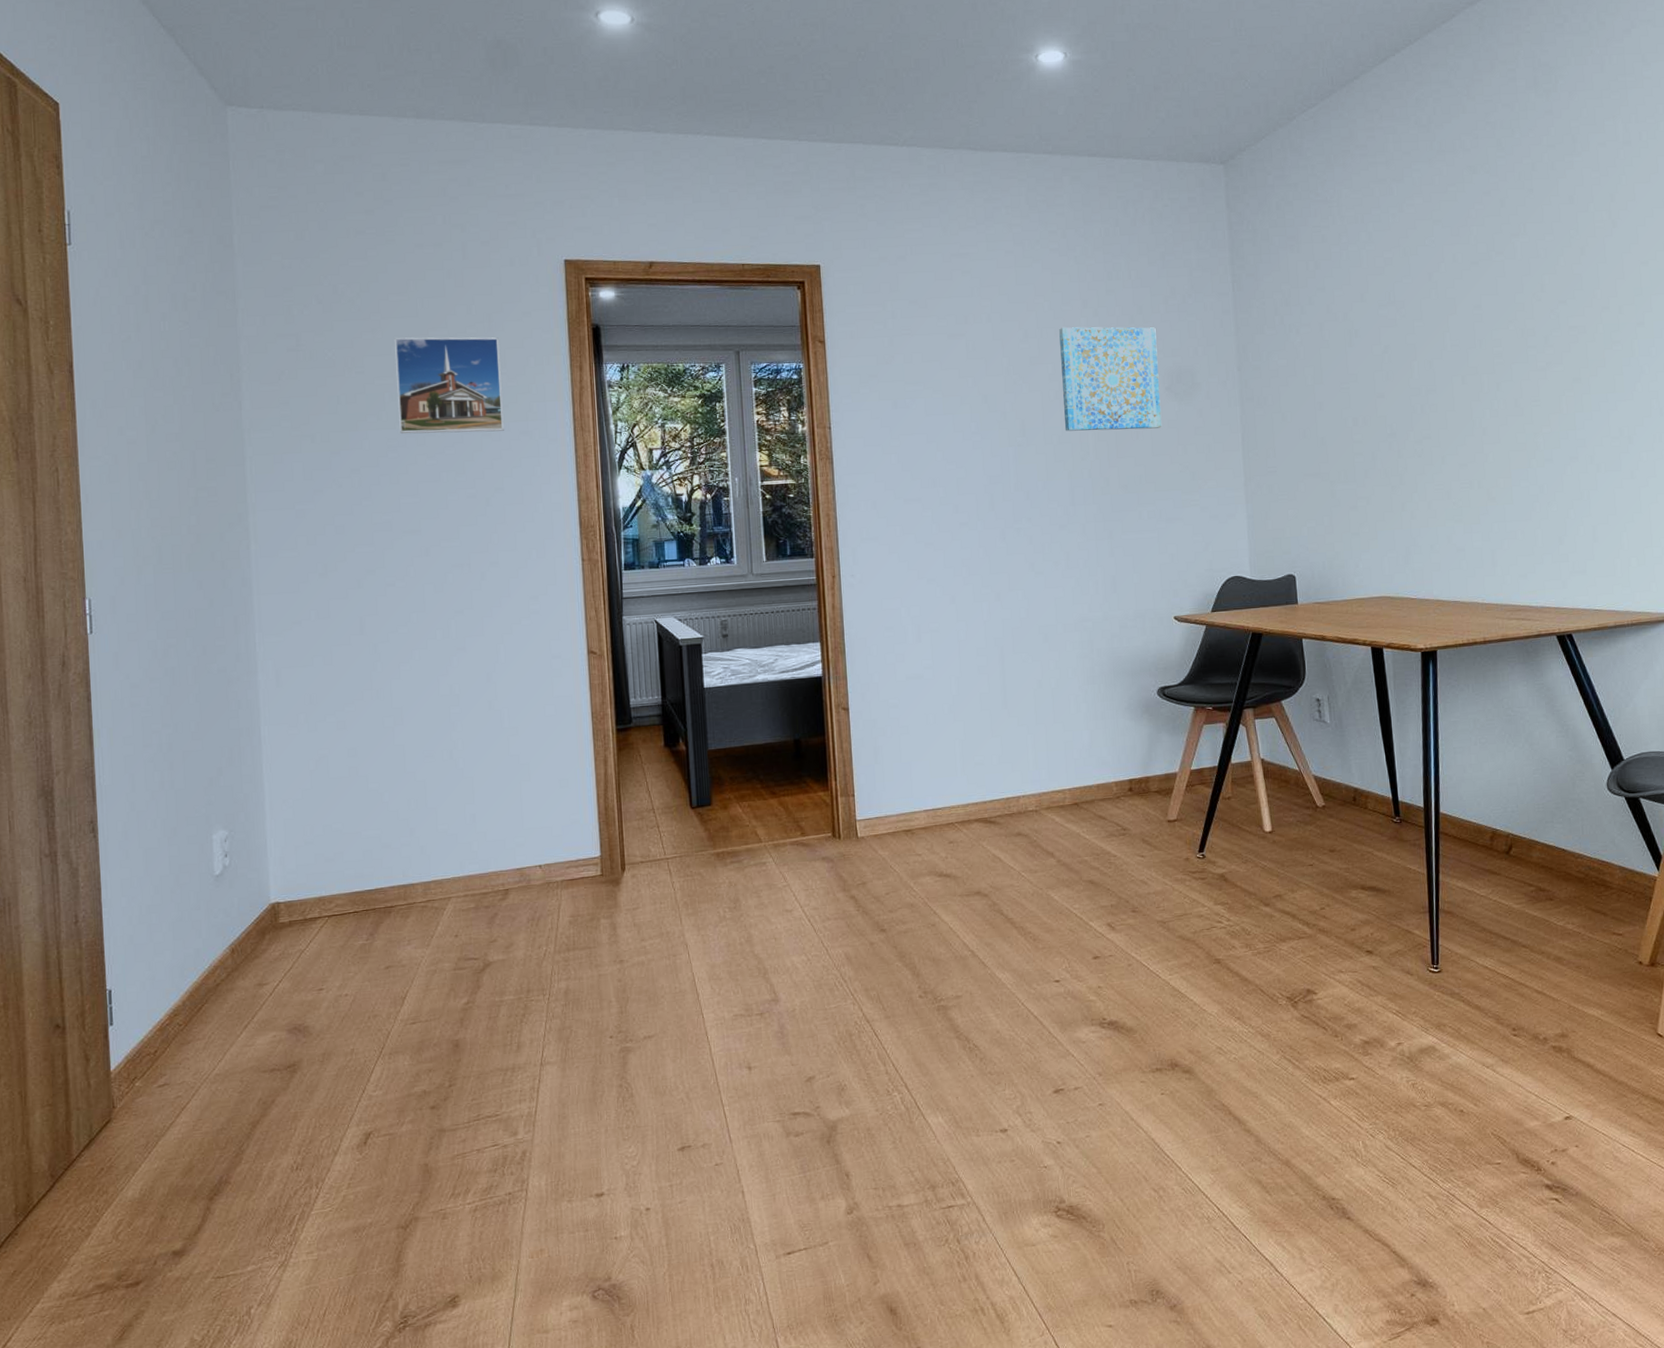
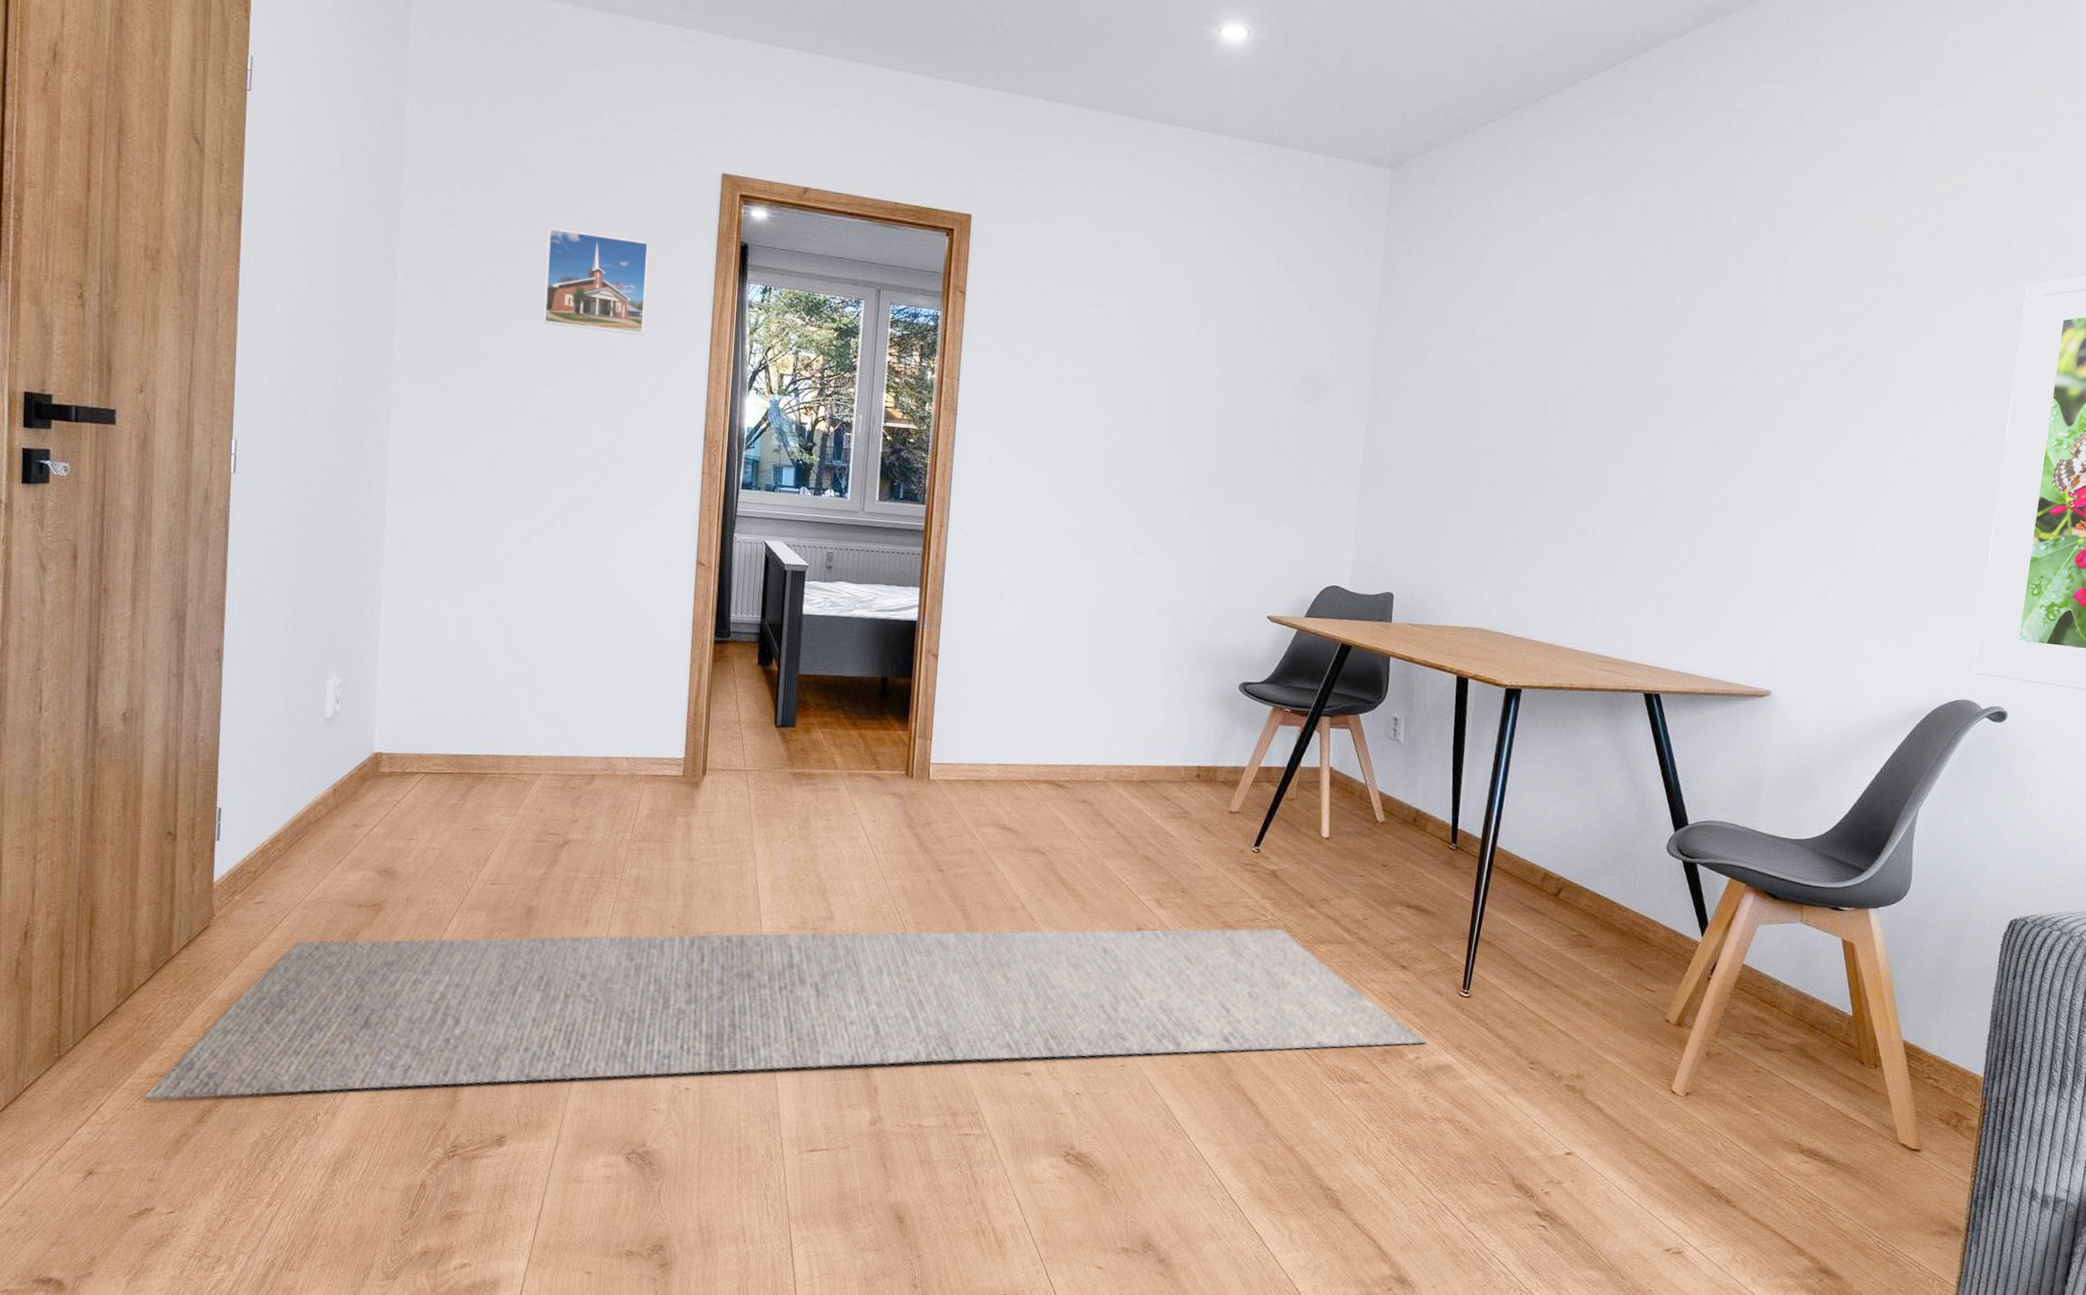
rug: none [58,933,1407,1324] -> present [146,928,1428,1100]
wall art: present [1059,327,1162,432] -> none [1189,313,1296,428]

